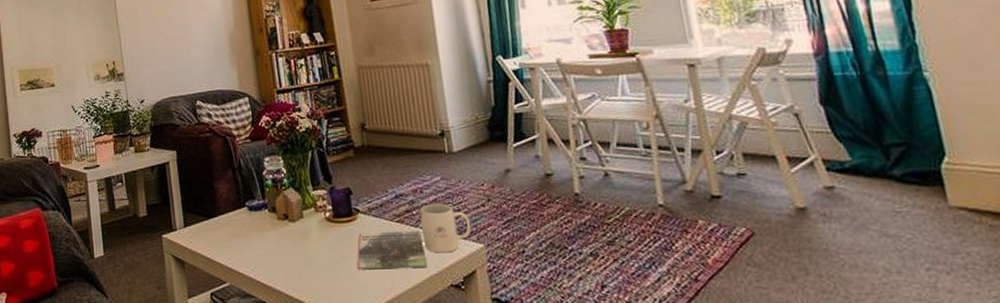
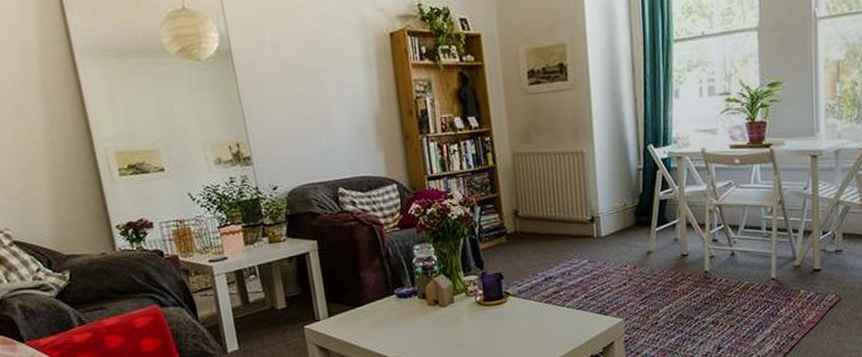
magazine: present [357,230,428,270] -> none [505,309,572,348]
mug: present [420,203,472,253] -> none [567,284,613,329]

